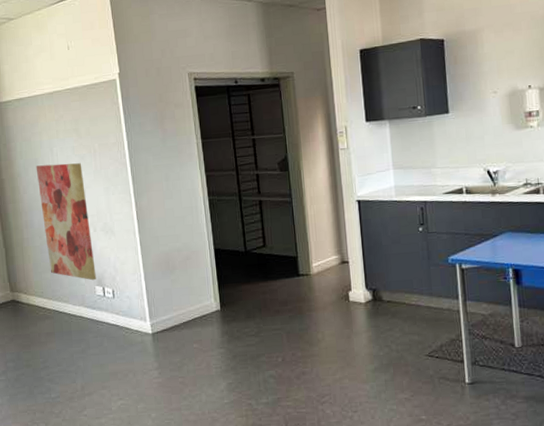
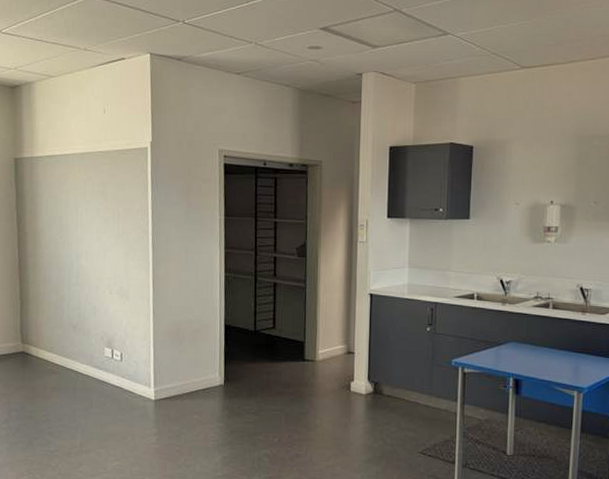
wall art: present [35,163,96,281] -> none [59,223,107,342]

